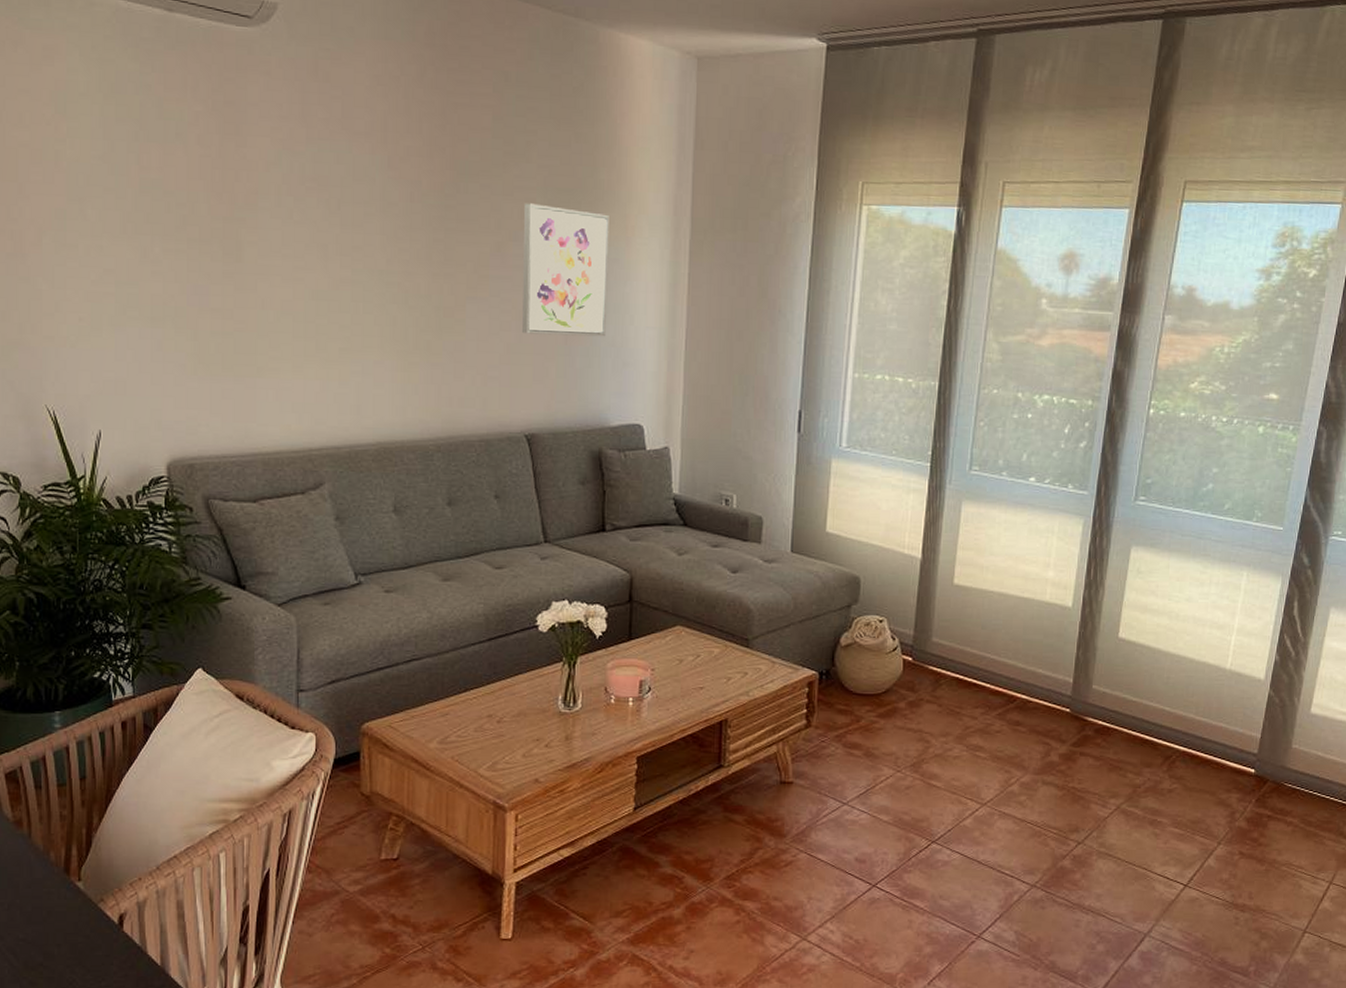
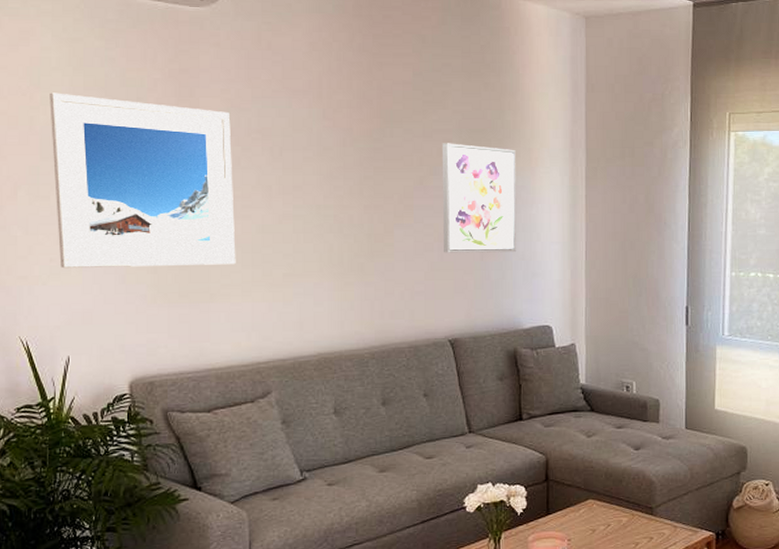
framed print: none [77,123,287,335] -> present [50,92,236,269]

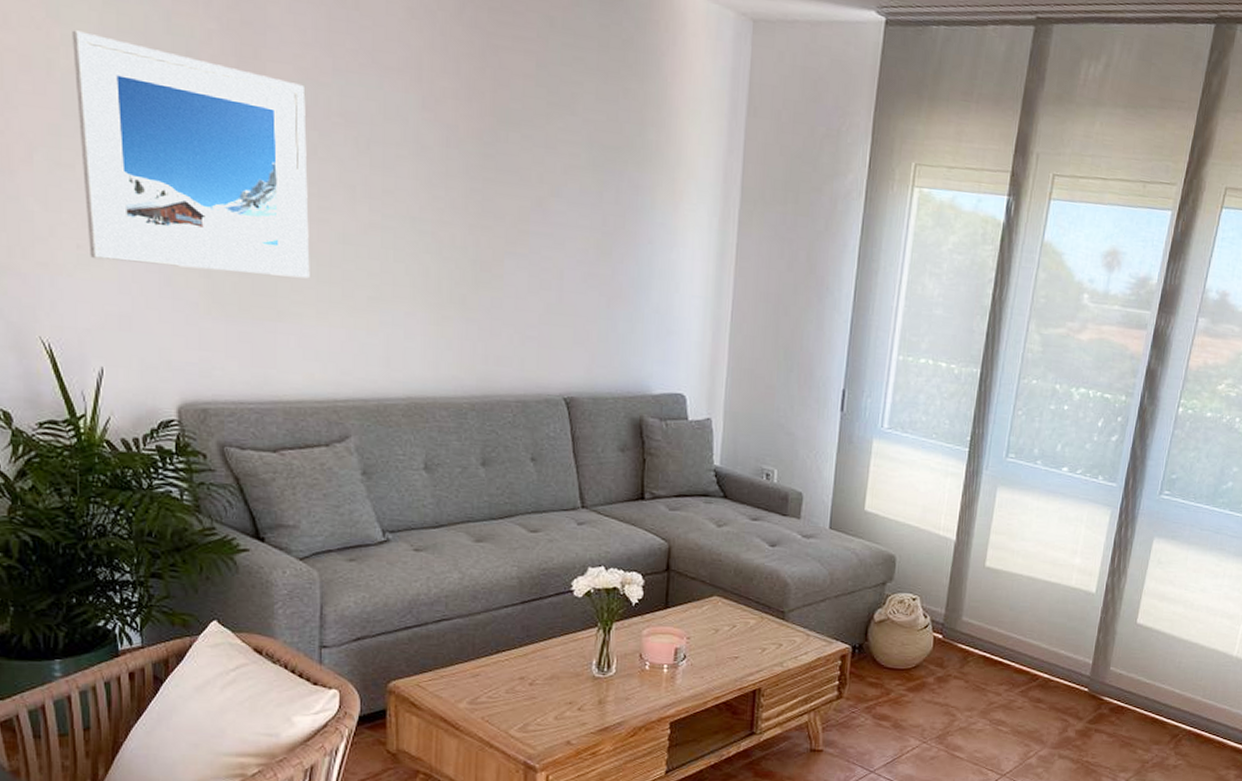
wall art: present [441,143,517,253] -> none [563,158,657,303]

